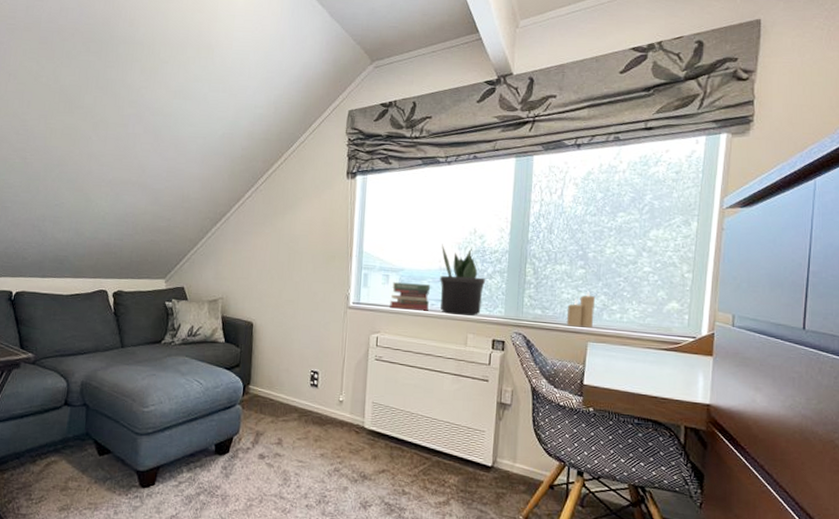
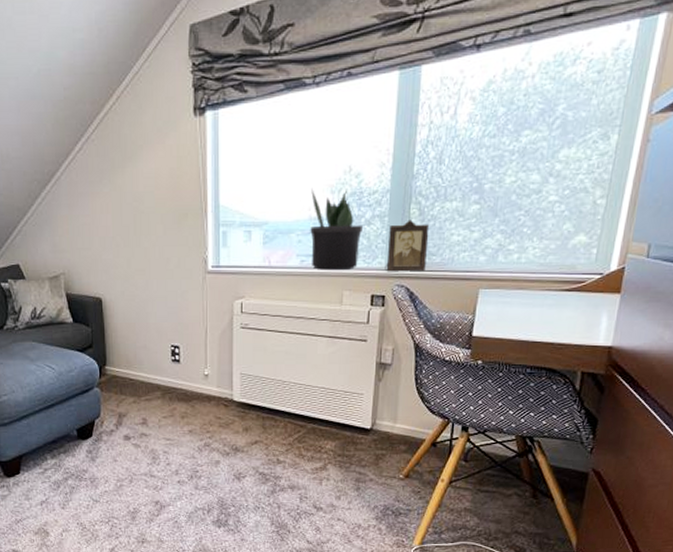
books: present [390,282,431,311] -> none [254,238,300,269]
photo frame: none [504,277,543,323] -> present [384,220,430,272]
candle: present [566,291,596,328] -> none [455,230,491,273]

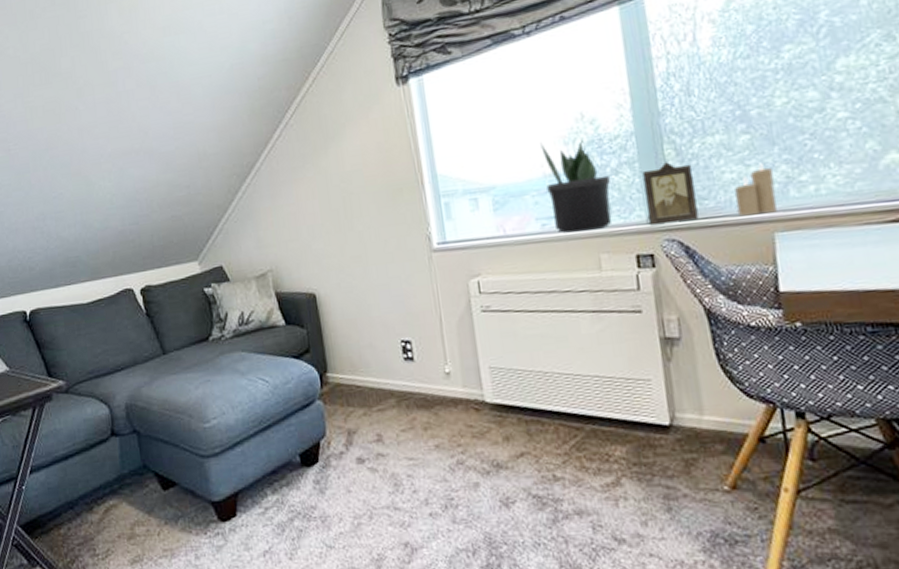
candle: none [455,230,491,273] -> present [734,162,777,217]

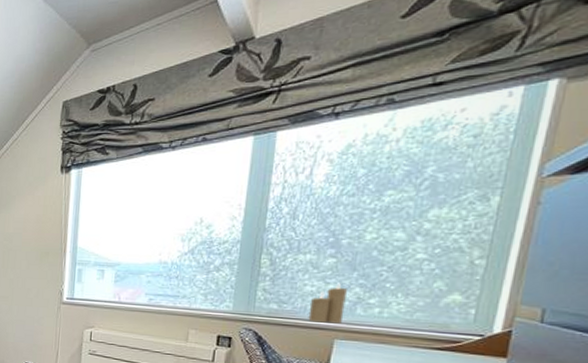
planter: present [540,137,613,233] -> none [159,236,211,312]
photo frame: present [642,162,699,226] -> none [232,269,281,318]

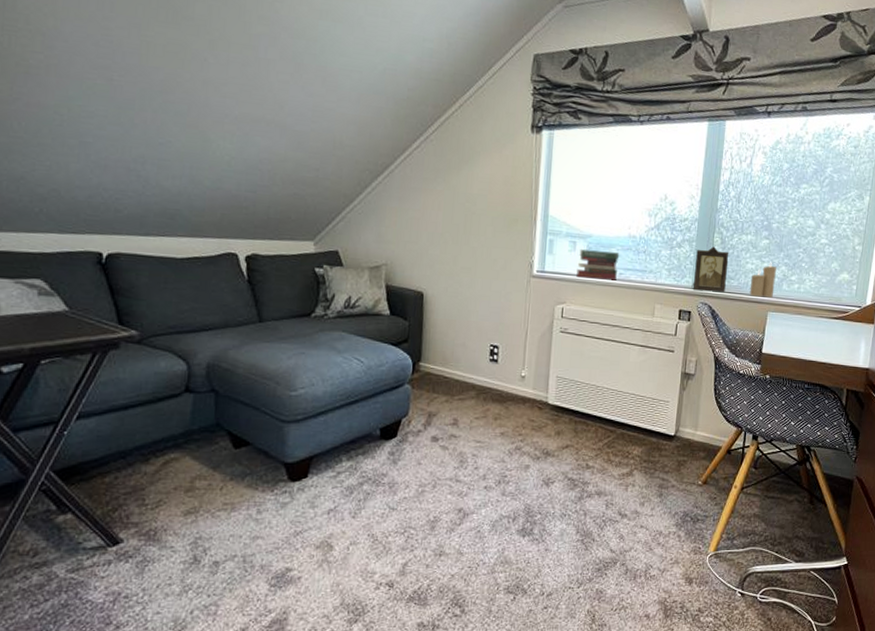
books: none [104,277,149,306] -> present [576,249,620,281]
photo frame: none [232,269,281,318] -> present [691,246,729,293]

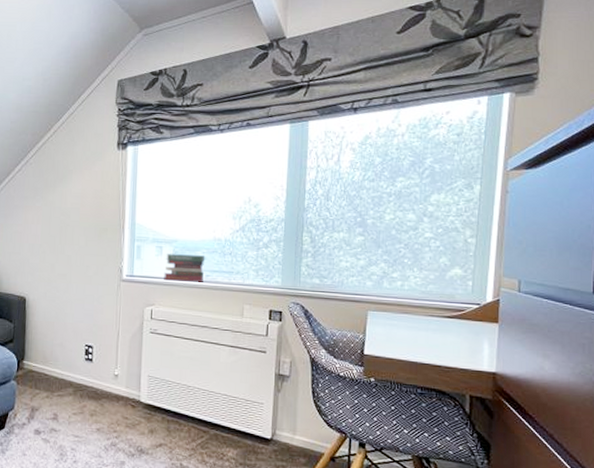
photo frame: present [691,246,729,293] -> none [281,246,320,292]
candle: present [749,261,777,298] -> none [345,259,376,296]

